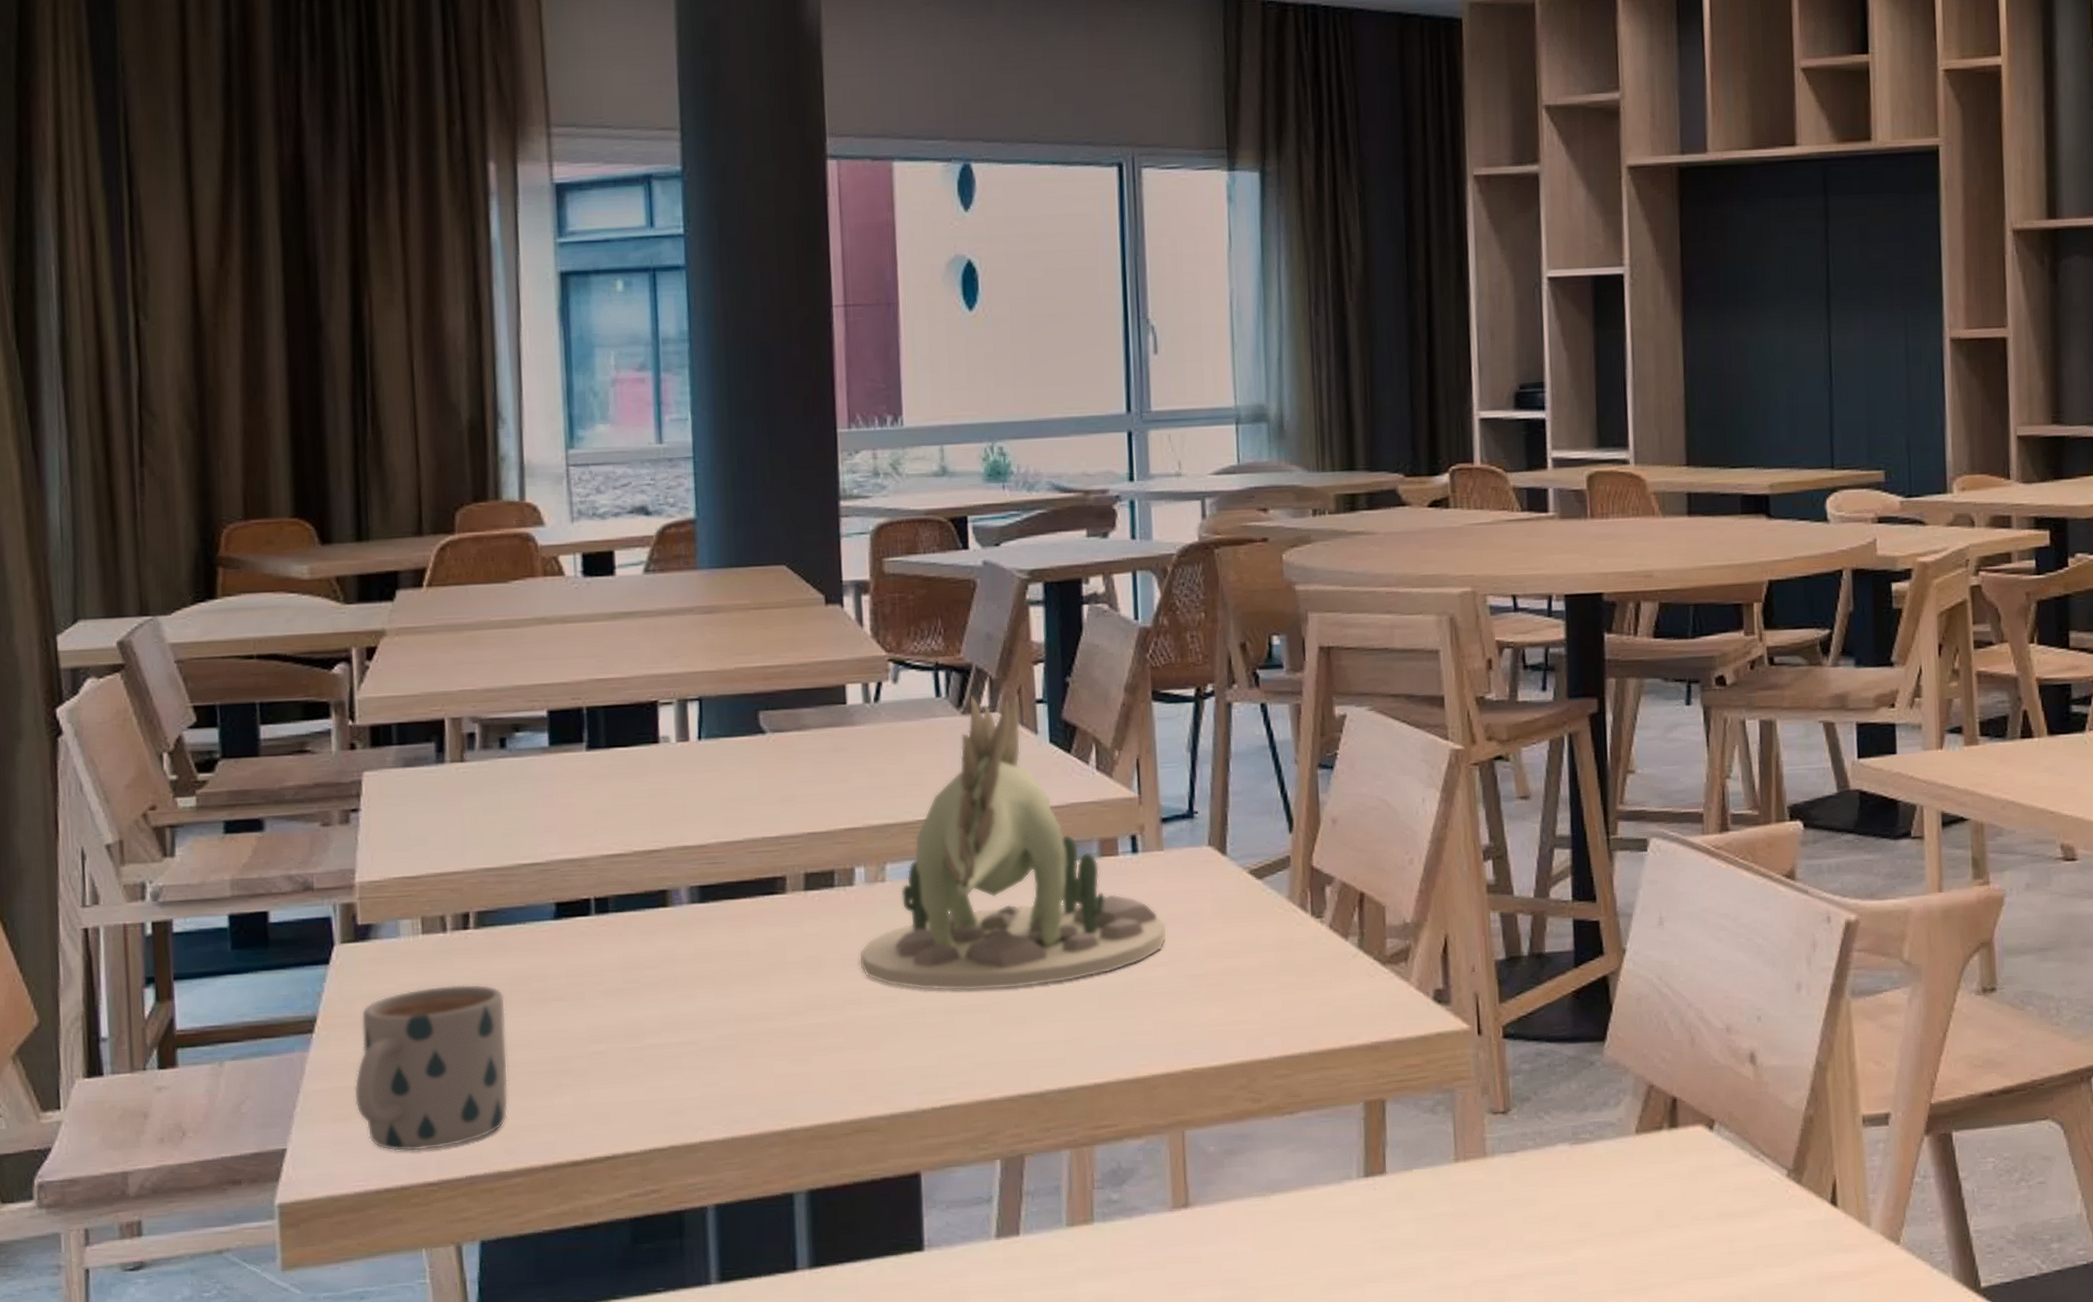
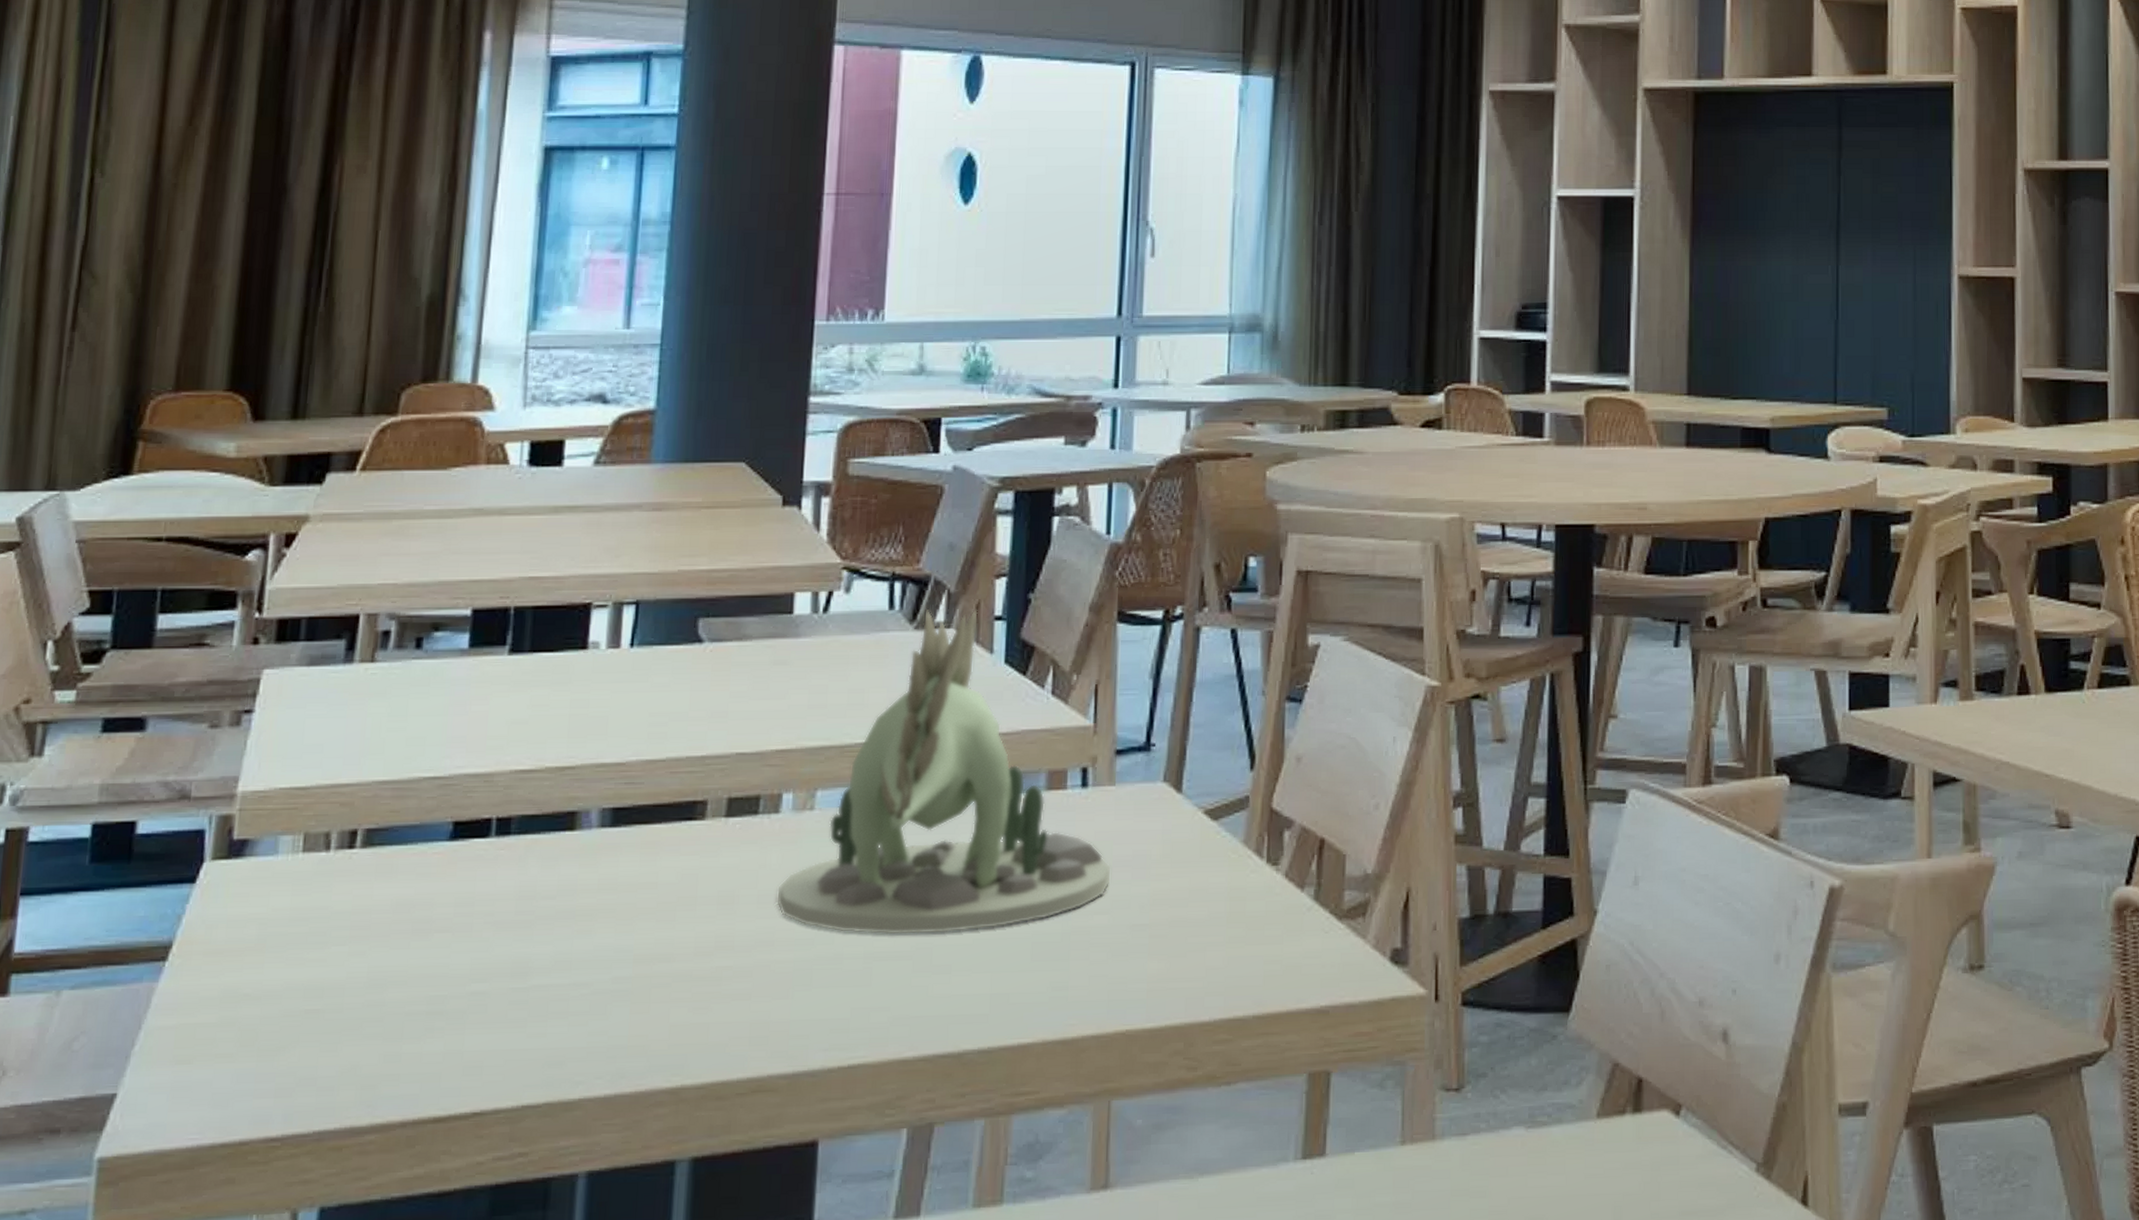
mug: present [354,984,509,1152] -> none [201,910,384,1101]

